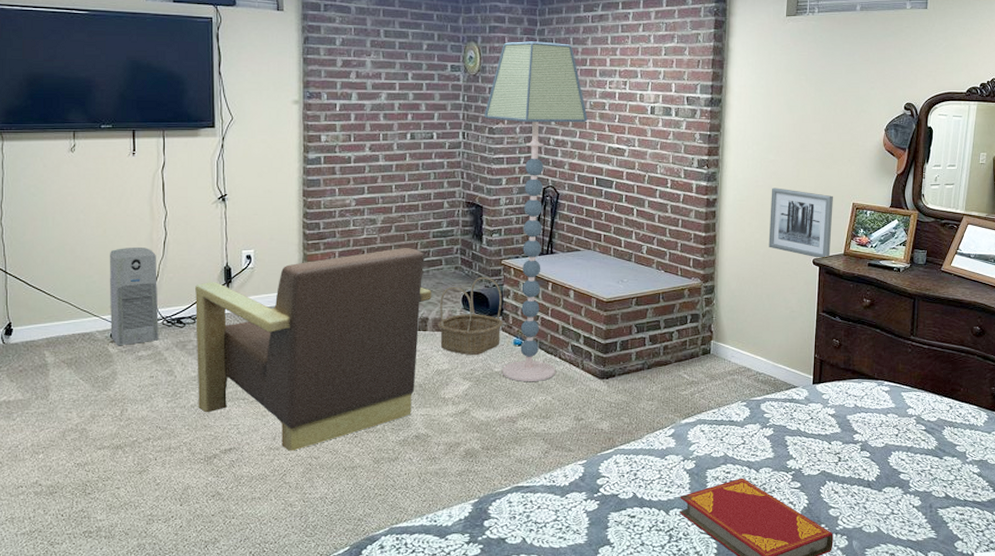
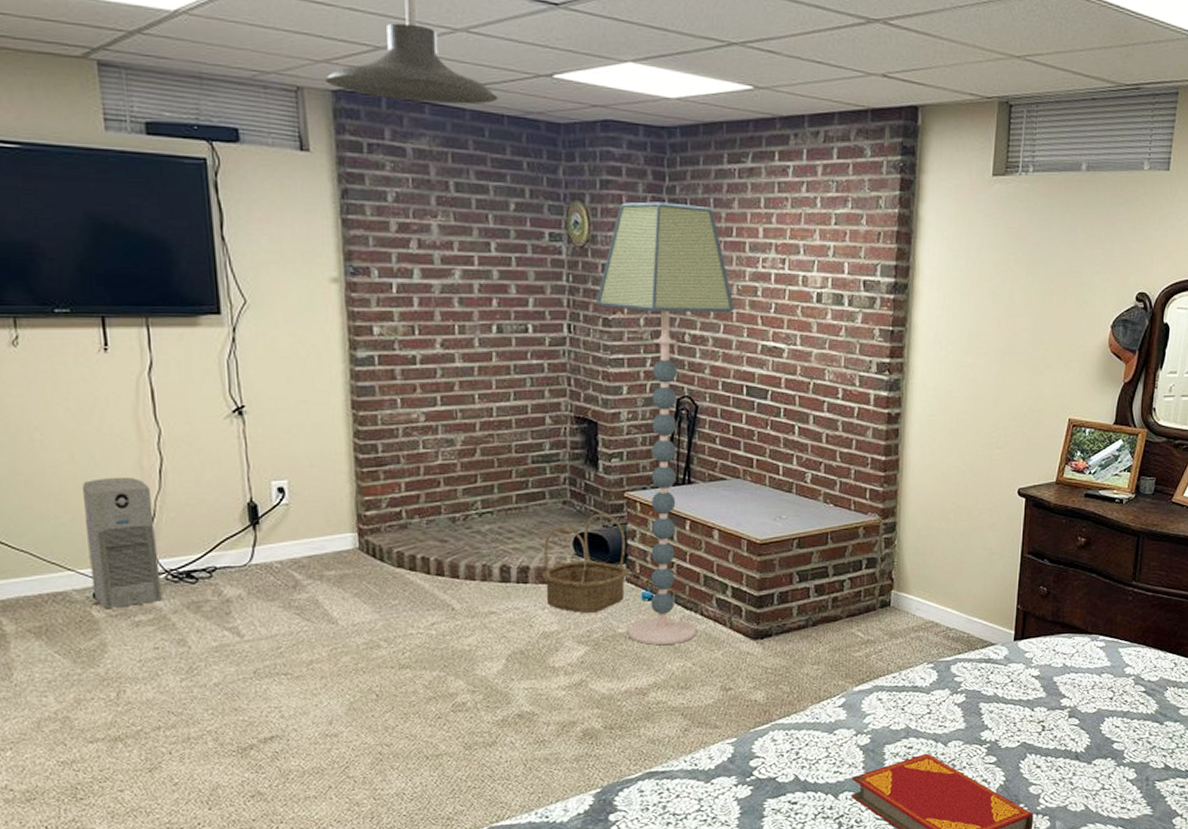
armchair: present [195,248,432,451] -> none [209,477,533,738]
wall art: present [768,188,833,259] -> none [964,399,1045,489]

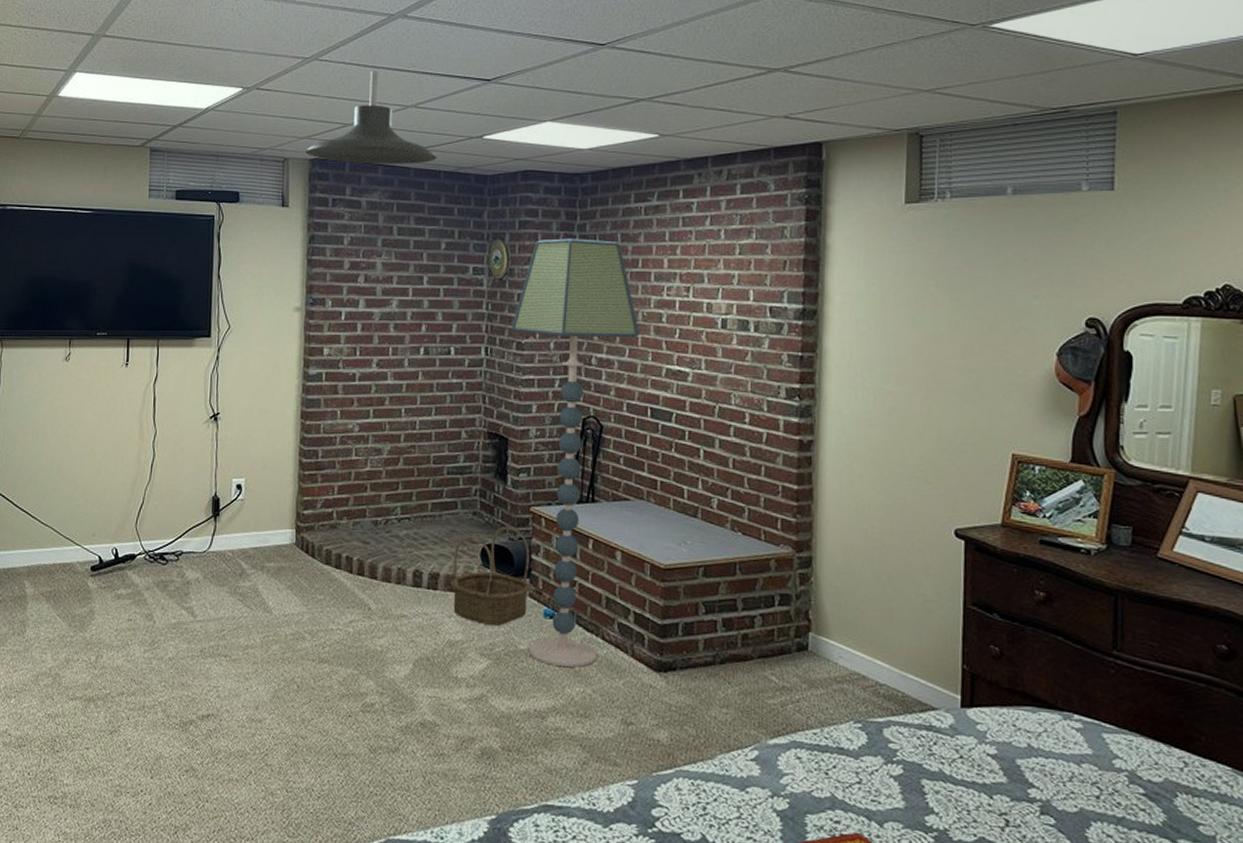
speaker: present [81,476,162,609] -> none [91,468,143,581]

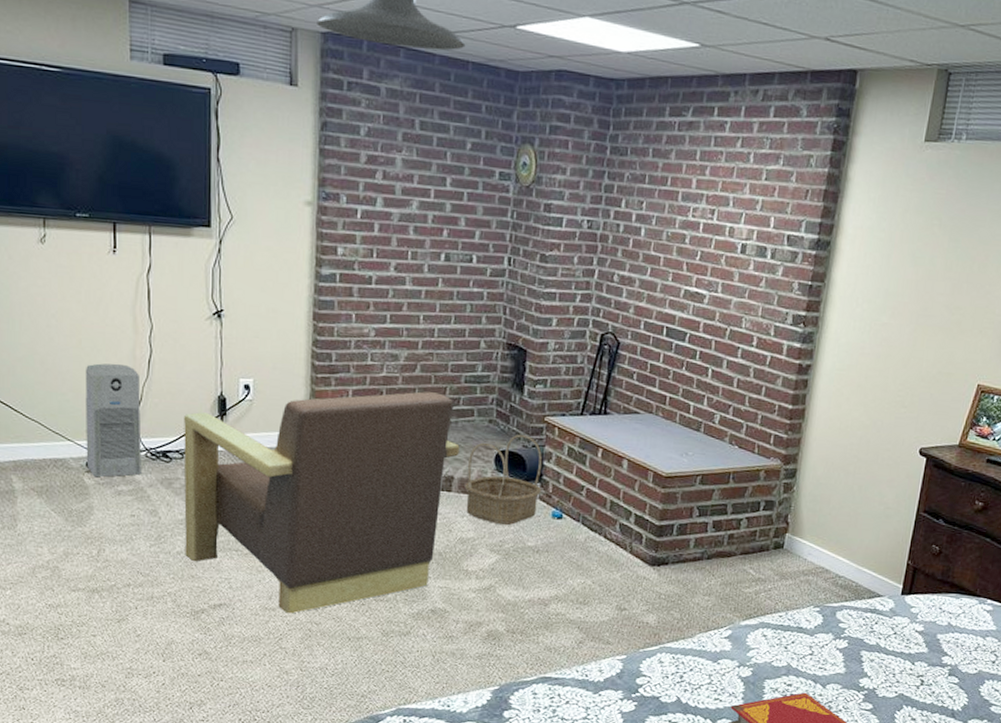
speaker: none [91,468,143,581] -> present [85,363,142,478]
armchair: none [176,485,444,726] -> present [183,391,460,614]
floor lamp: present [511,238,640,668] -> none [536,148,663,562]

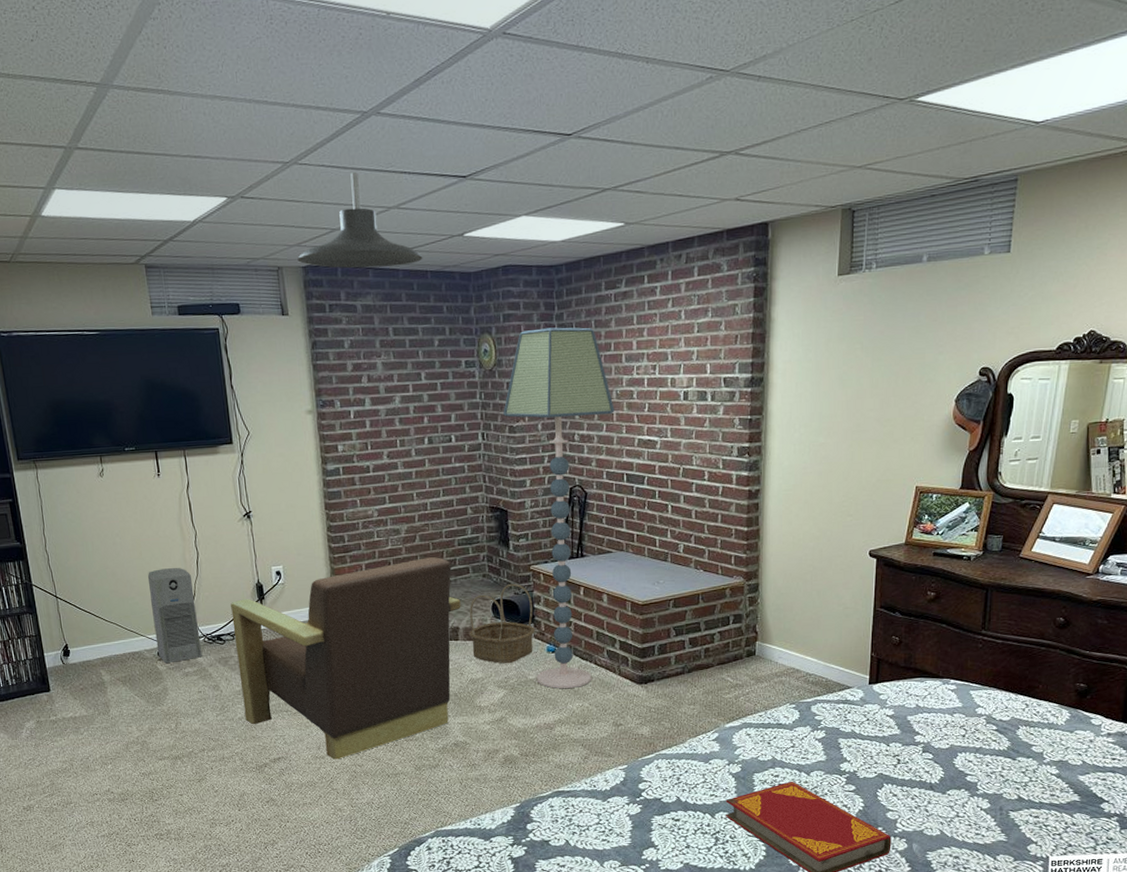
floor lamp: none [536,148,663,562] -> present [503,327,615,689]

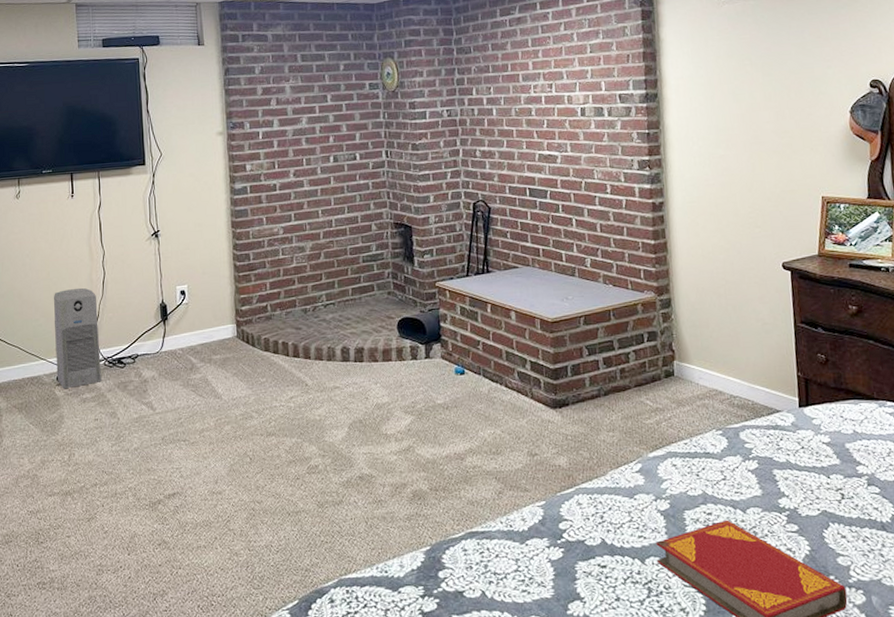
armchair: present [231,557,461,760] -> none [134,274,366,496]
basket: present [469,583,535,664] -> none [374,301,442,387]
floor lamp: present [503,327,615,689] -> none [406,50,514,414]

